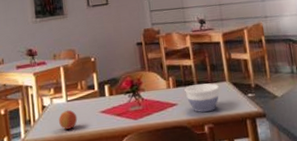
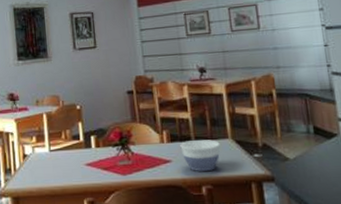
apple: present [59,109,78,130] -> none [41,160,61,181]

